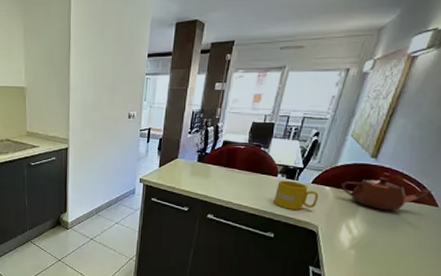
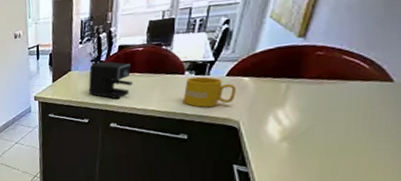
coffee maker: none [191,154,232,192] -> present [88,61,133,99]
teapot: present [340,177,433,211] -> none [262,57,384,95]

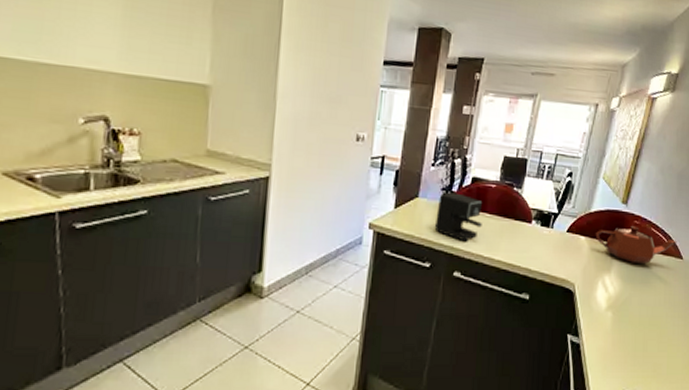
mug: present [183,76,236,108] -> none [528,228,574,265]
teapot: none [262,57,384,95] -> present [595,226,677,265]

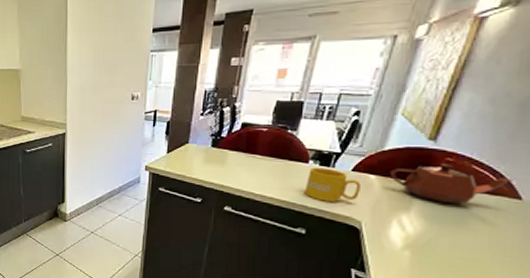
coffee maker: present [434,192,482,242] -> none [204,138,253,181]
mug: none [528,228,574,265] -> present [304,167,361,203]

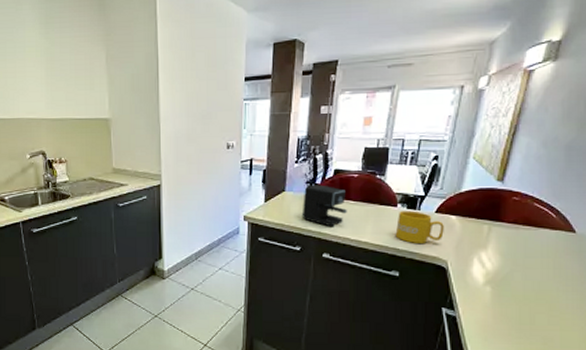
coffee maker: none [204,138,253,181] -> present [302,184,347,227]
teapot: present [389,164,514,205] -> none [467,203,568,240]

